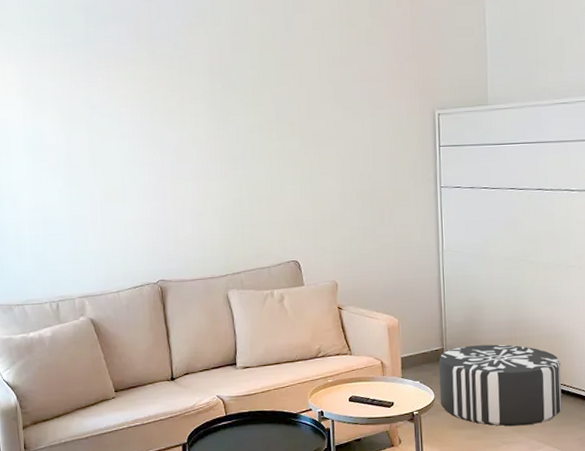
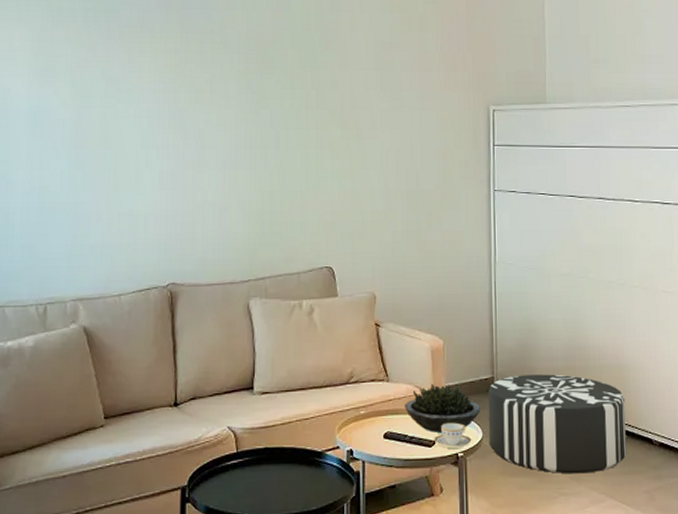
succulent plant: none [365,356,432,396] -> present [404,384,480,432]
teacup: none [392,387,425,409] -> present [434,422,472,450]

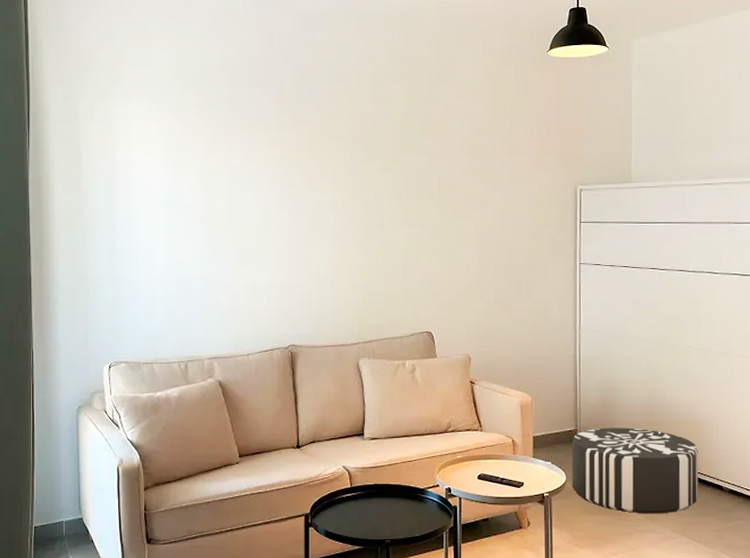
succulent plant: present [404,384,480,432] -> none [495,434,564,475]
teacup: present [434,422,472,450] -> none [522,467,557,490]

